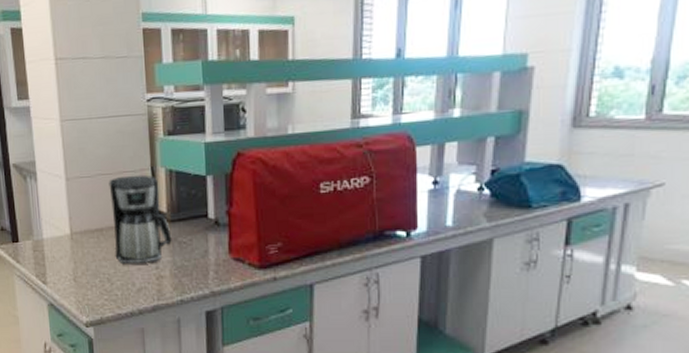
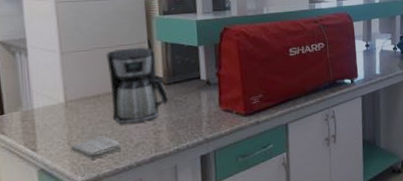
washcloth: none [76,276,124,300] -> present [70,137,122,160]

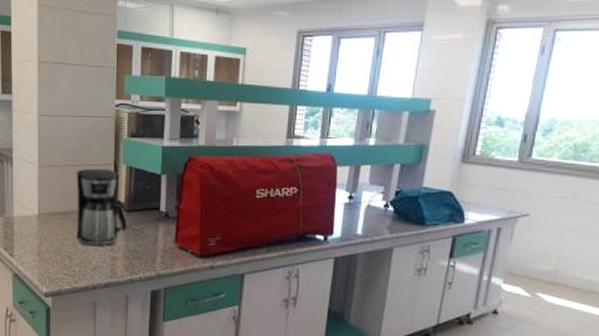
washcloth: present [70,137,122,160] -> none [39,253,82,274]

